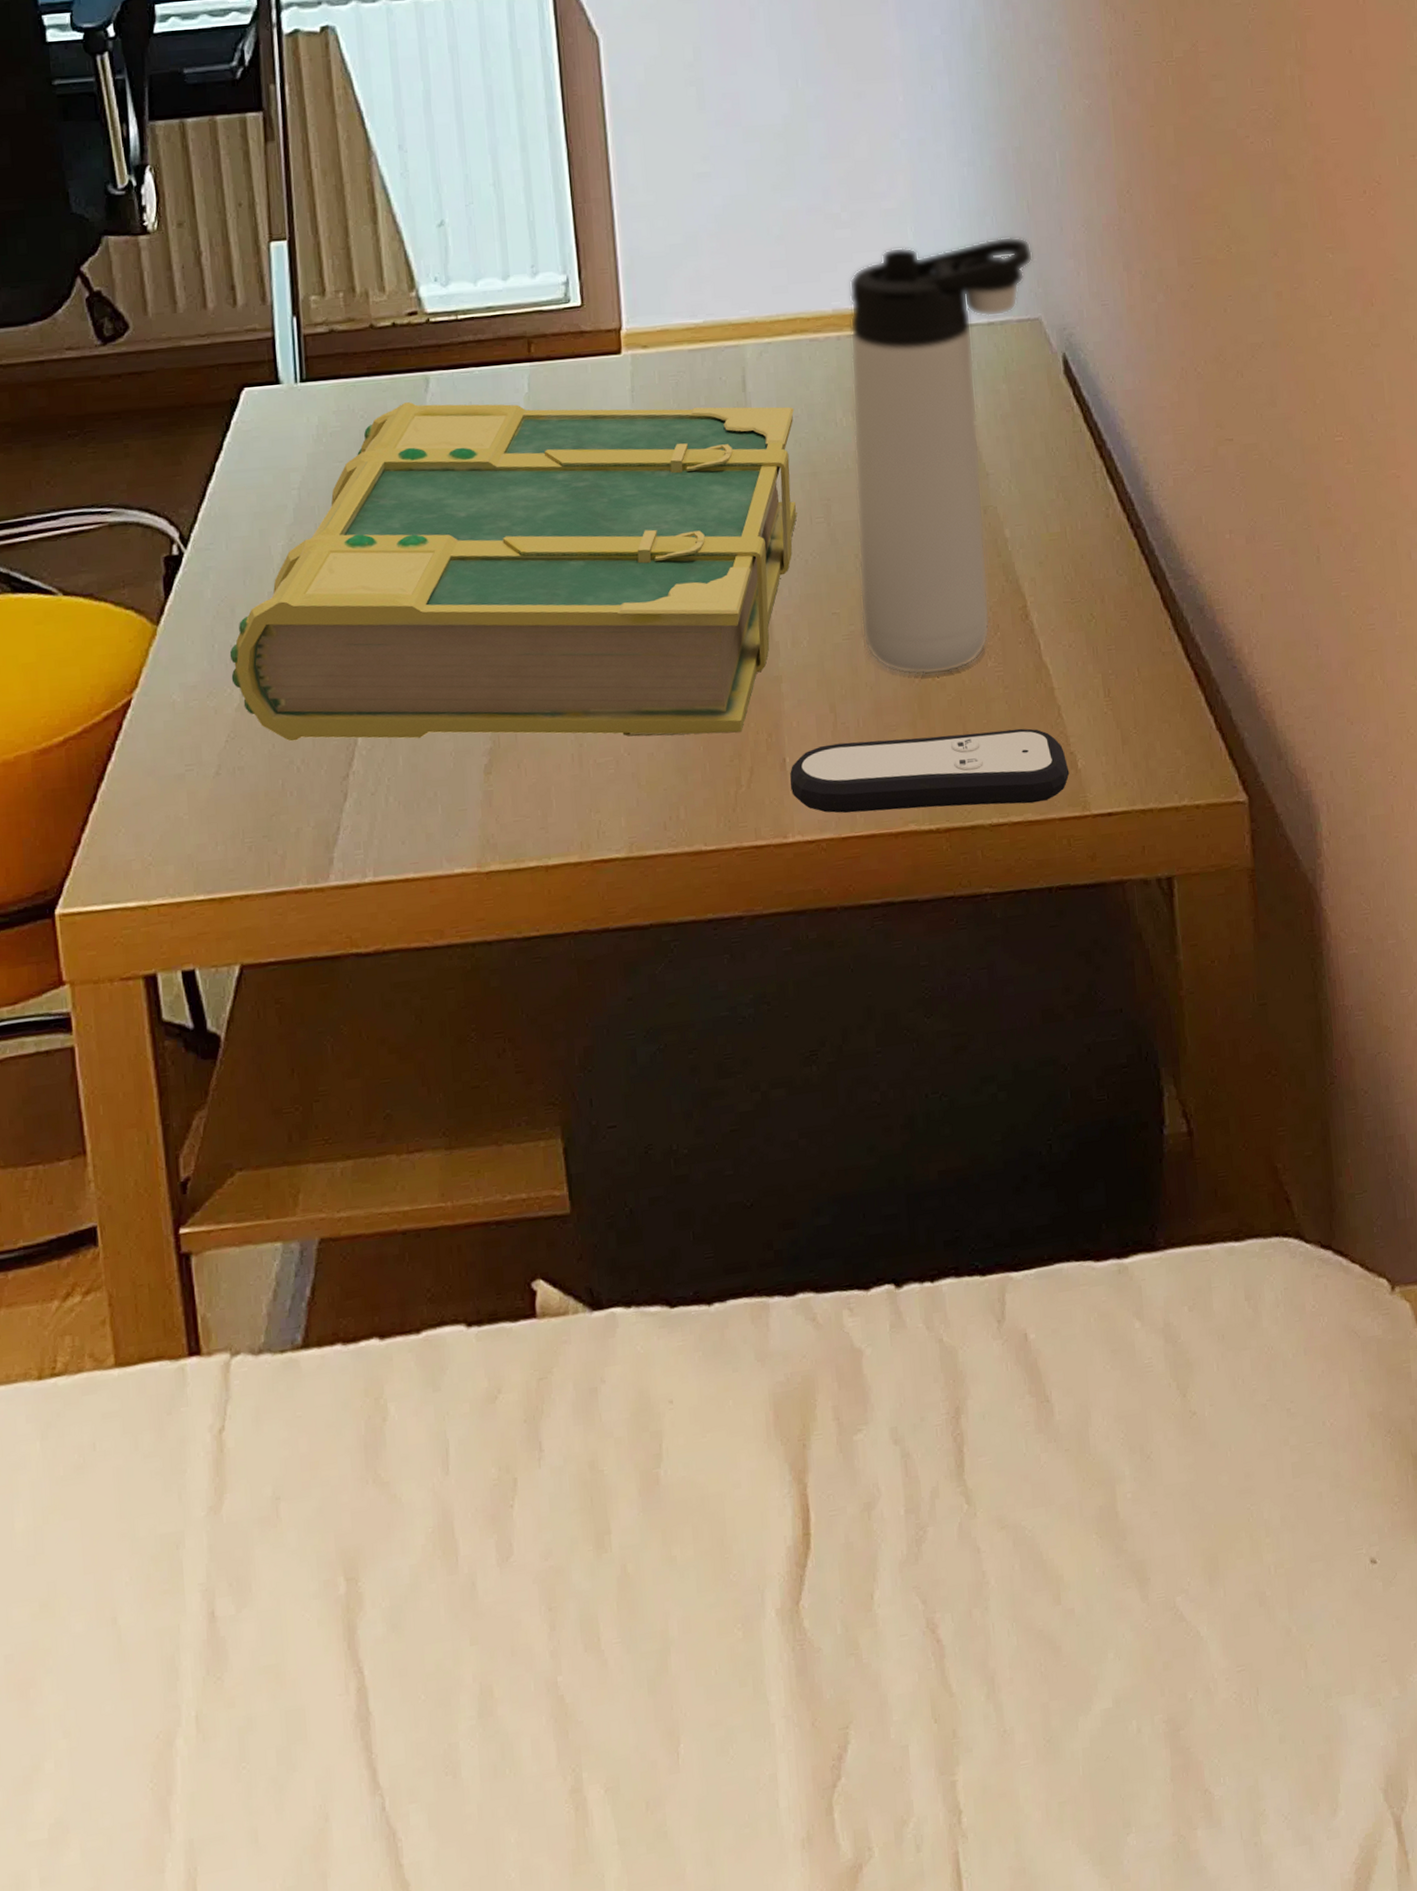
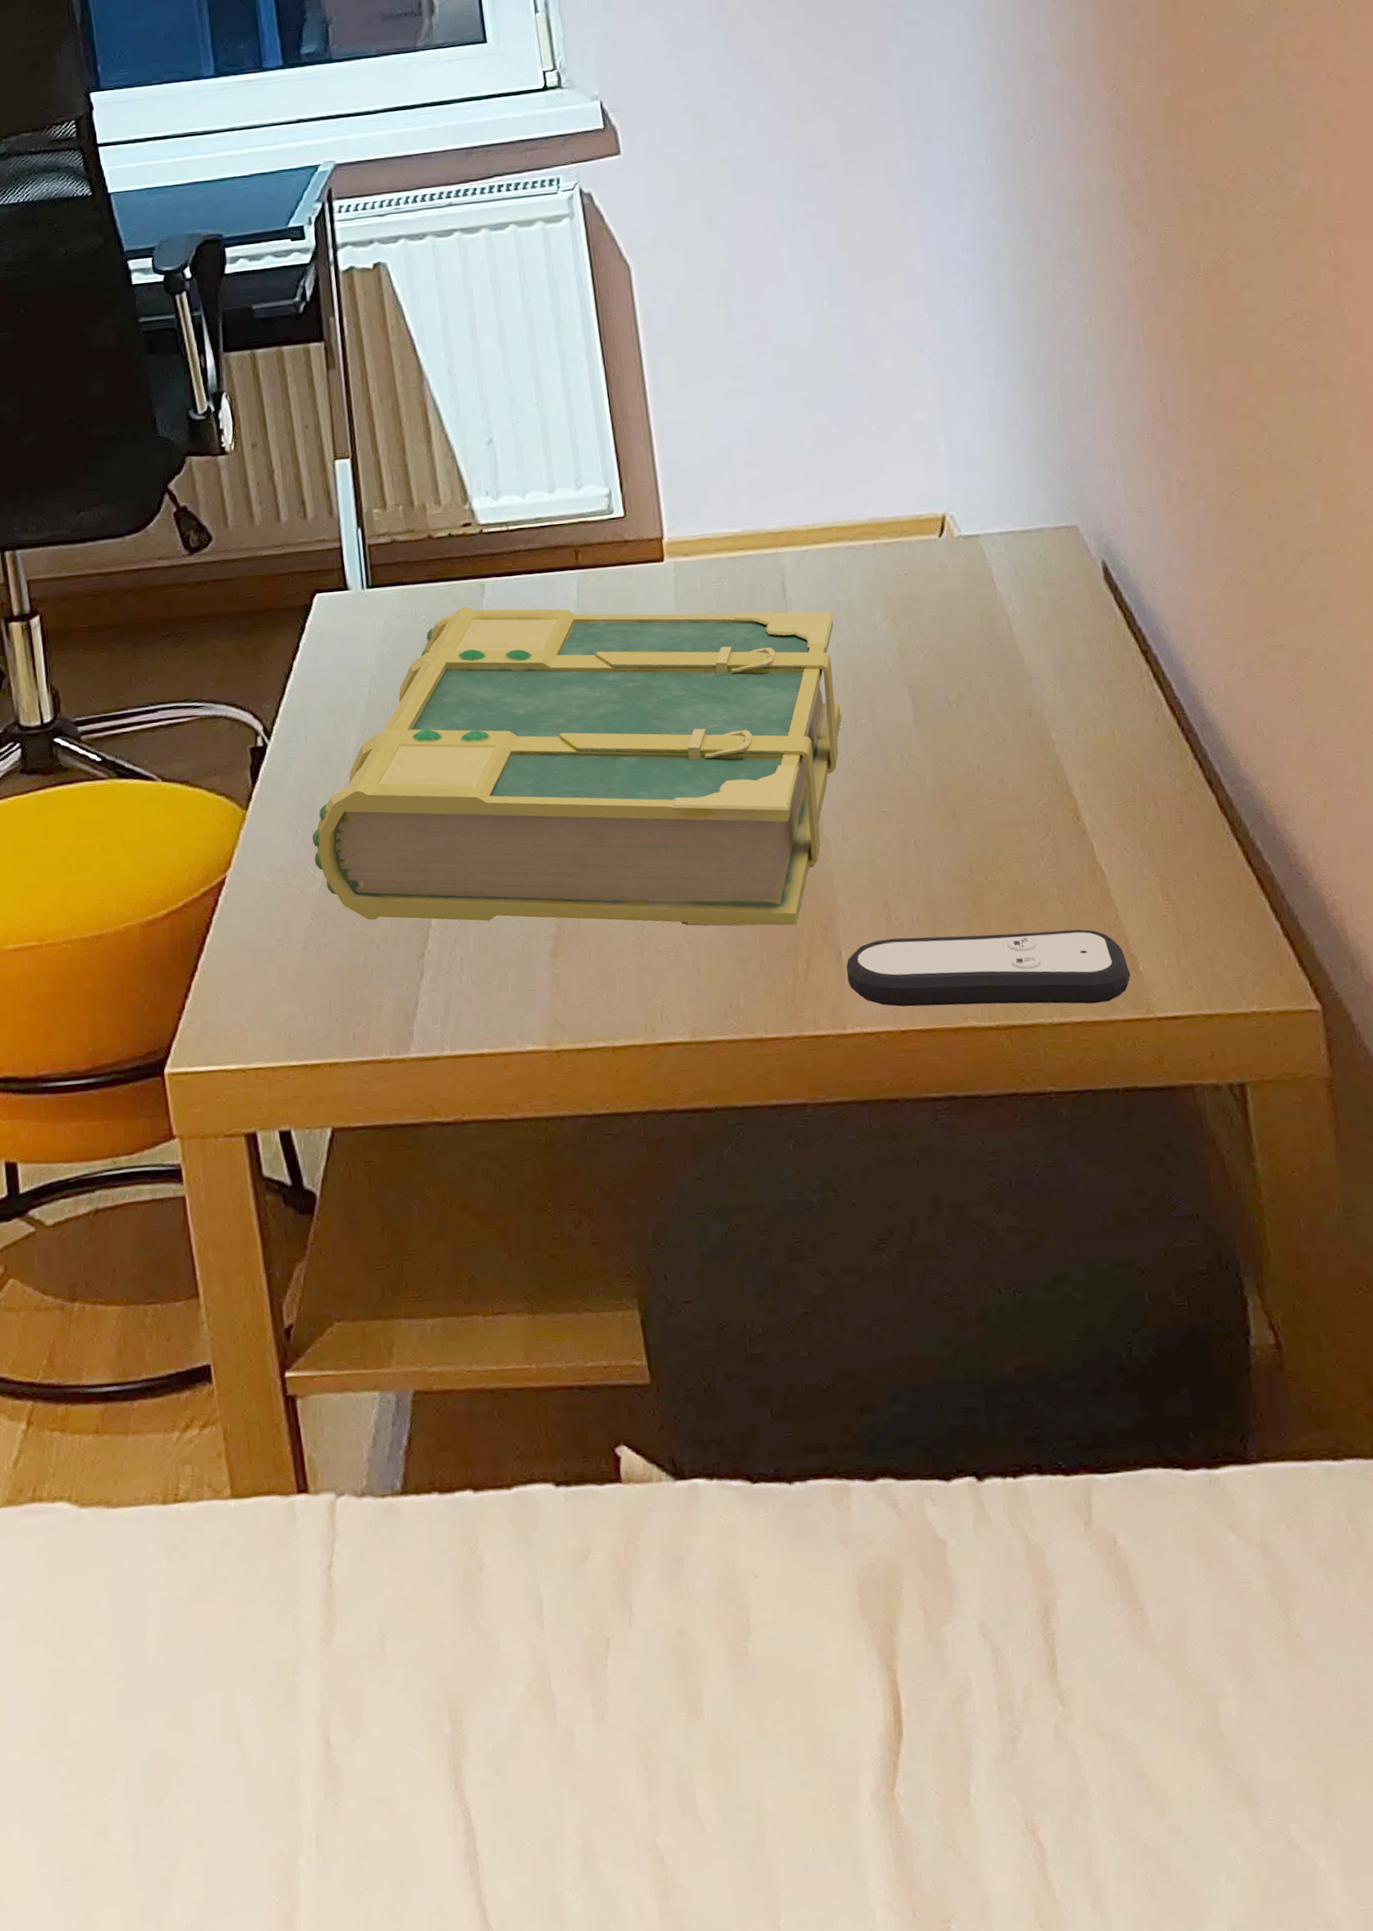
thermos bottle: present [849,236,1033,675] -> none [882,446,1067,874]

